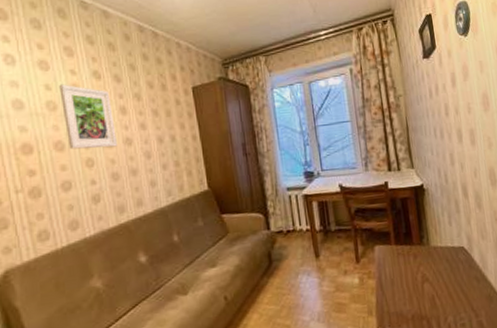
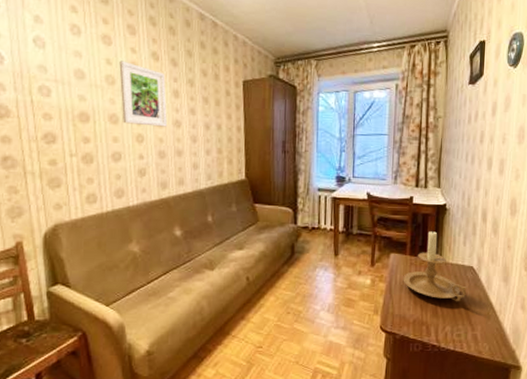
candle holder: none [392,214,463,289] -> present [403,230,467,302]

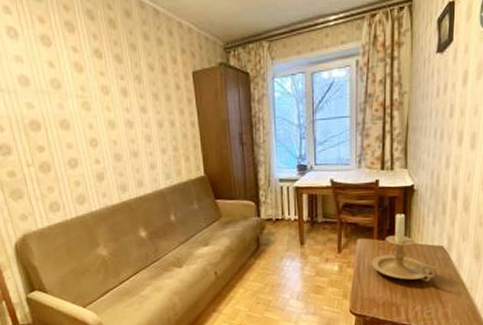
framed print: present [119,60,167,127] -> none [62,62,119,129]

